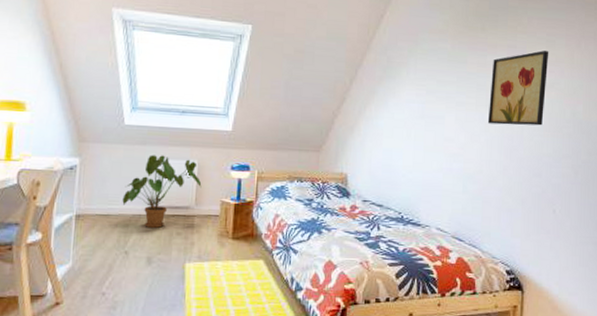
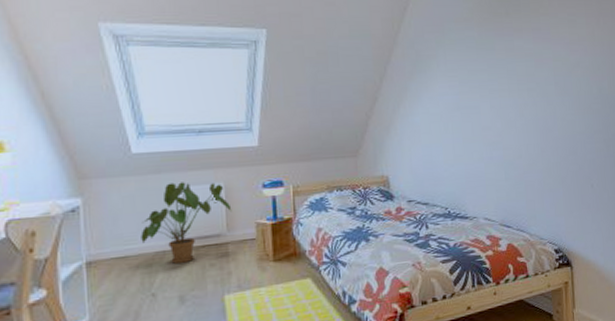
wall art: present [487,50,549,126] -> none [520,31,573,108]

